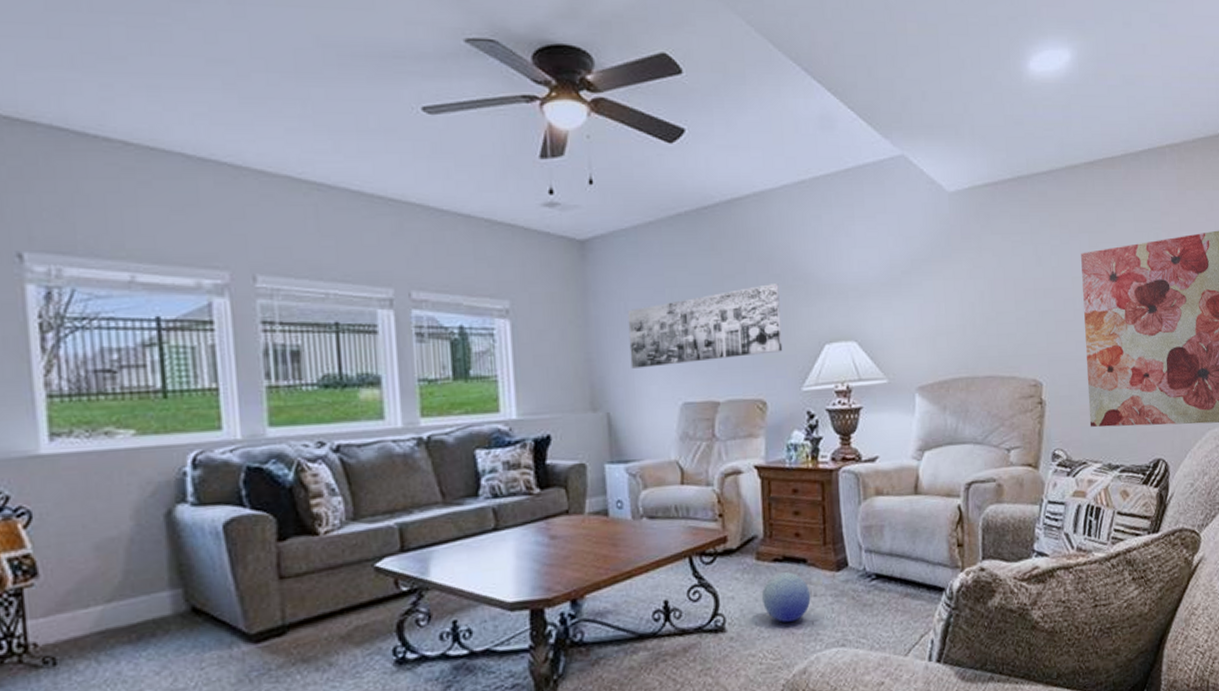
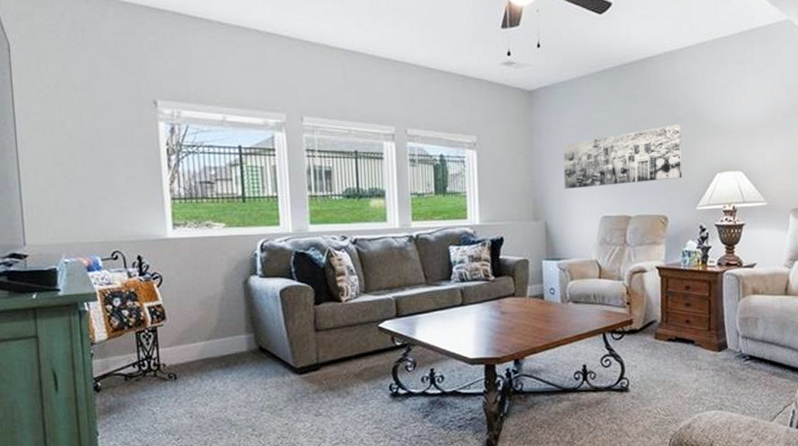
ball: present [761,571,811,623] -> none [657,349,696,388]

